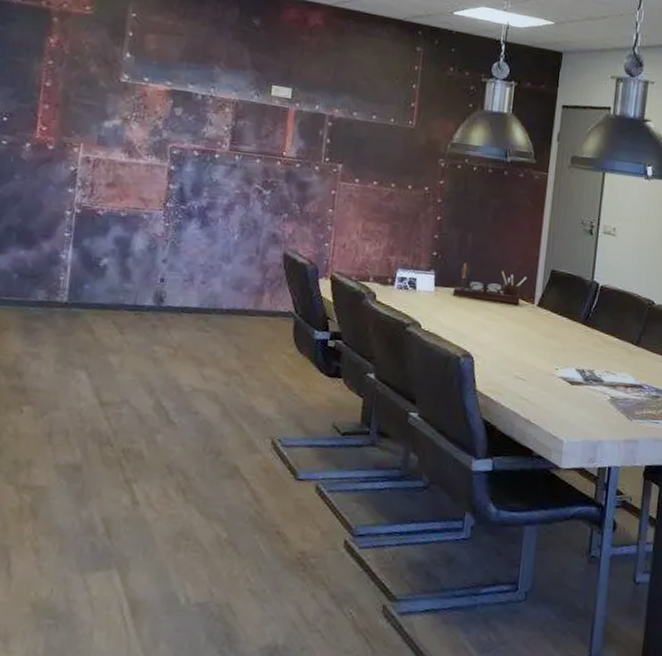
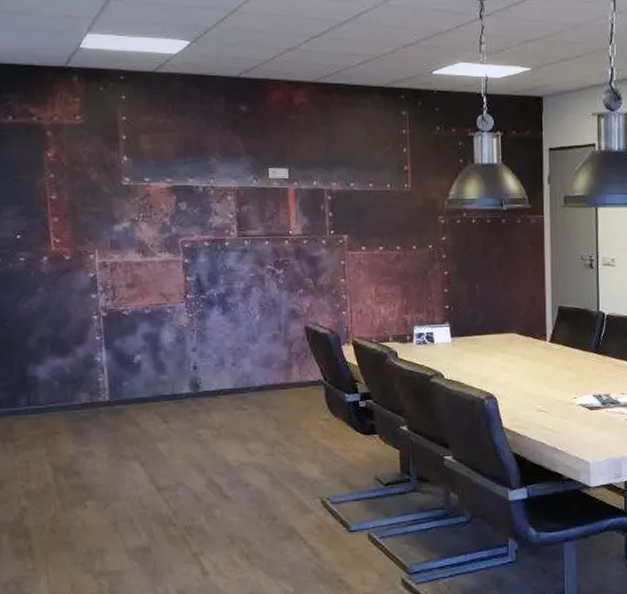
desk organizer: present [452,262,527,304] -> none [469,311,537,344]

